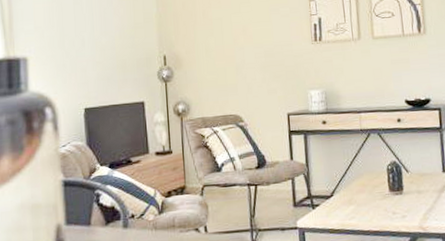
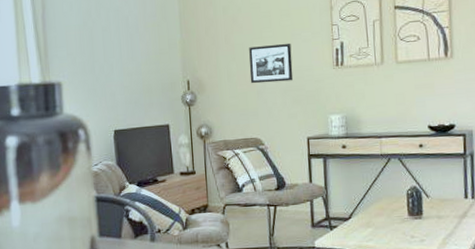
picture frame: none [227,18,273,59] -> present [249,43,294,84]

